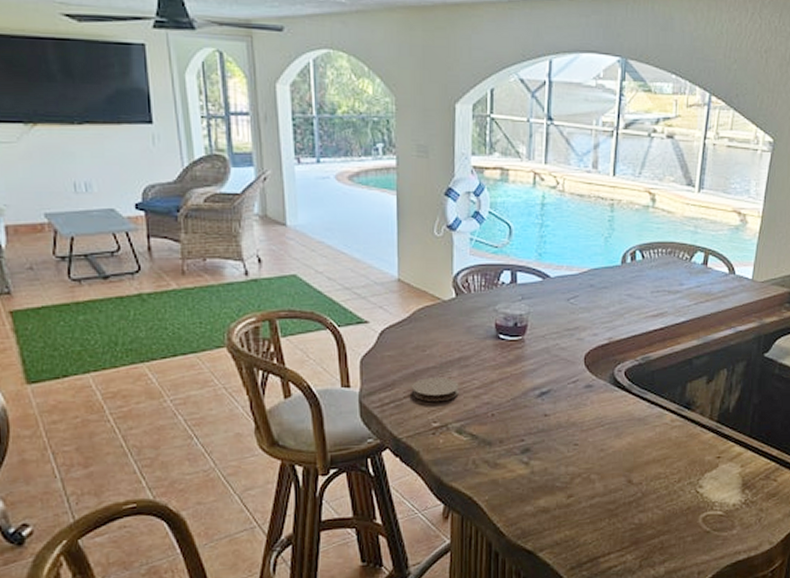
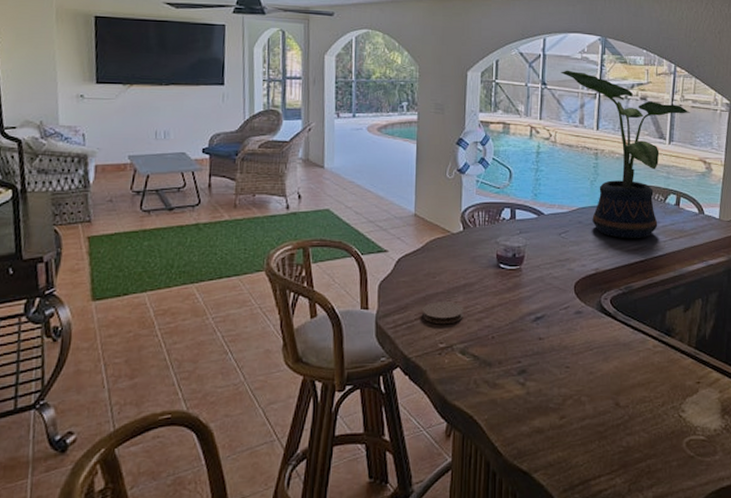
potted plant: none [571,101,725,304] -> present [561,70,690,239]

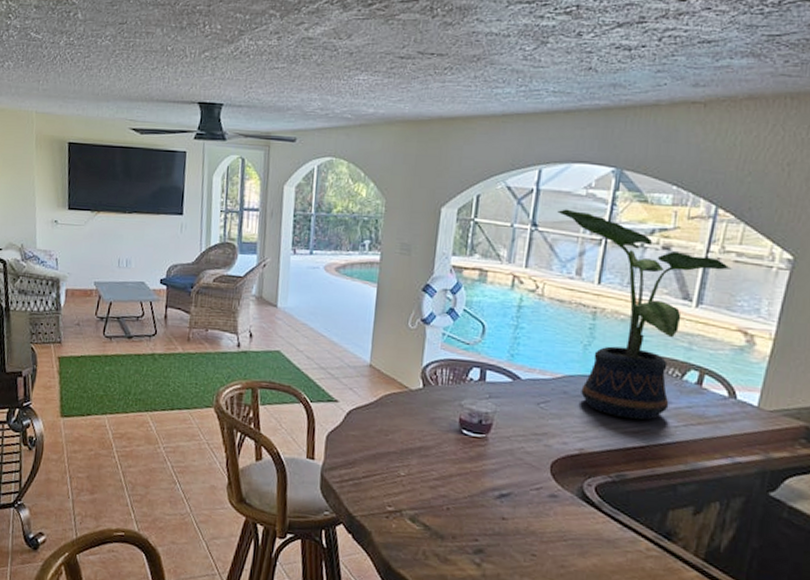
coaster: present [422,301,464,325] -> none [371,461,417,487]

